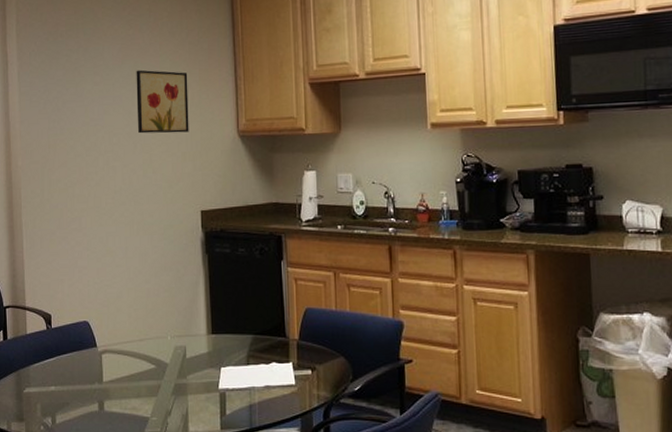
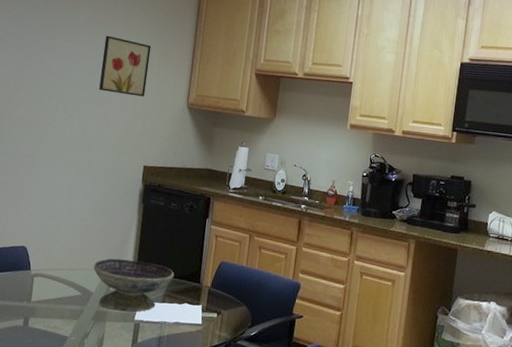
decorative bowl: none [163,321,255,381] -> present [93,258,175,312]

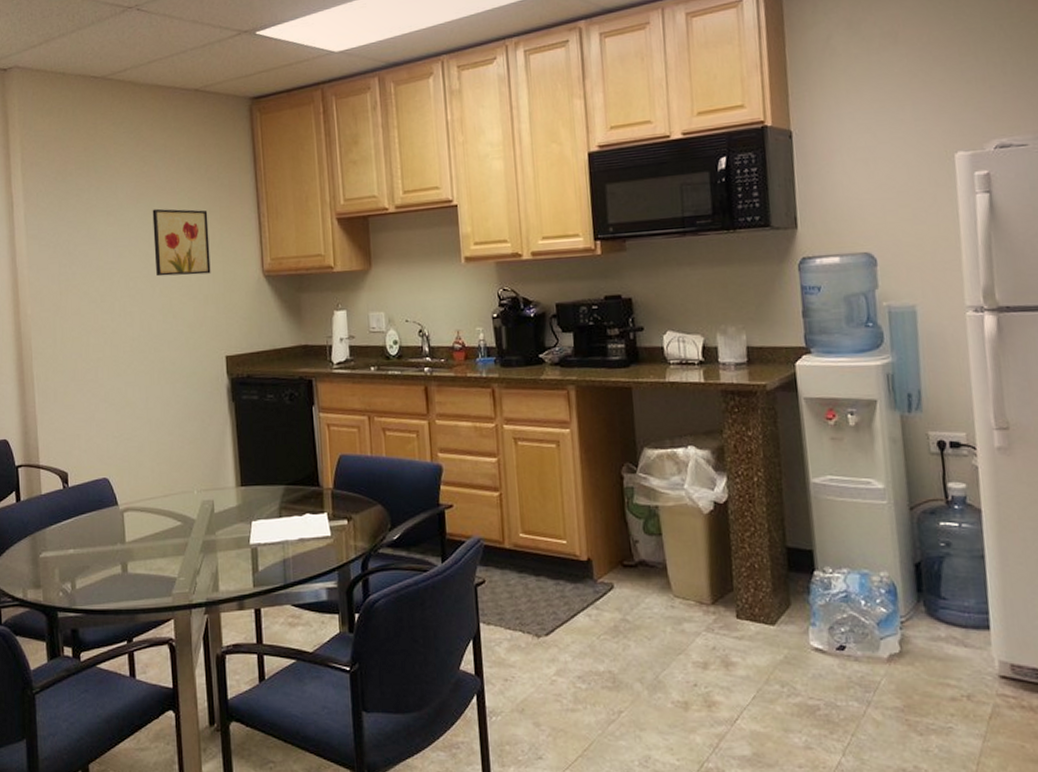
decorative bowl: present [93,258,175,312] -> none [189,471,287,537]

